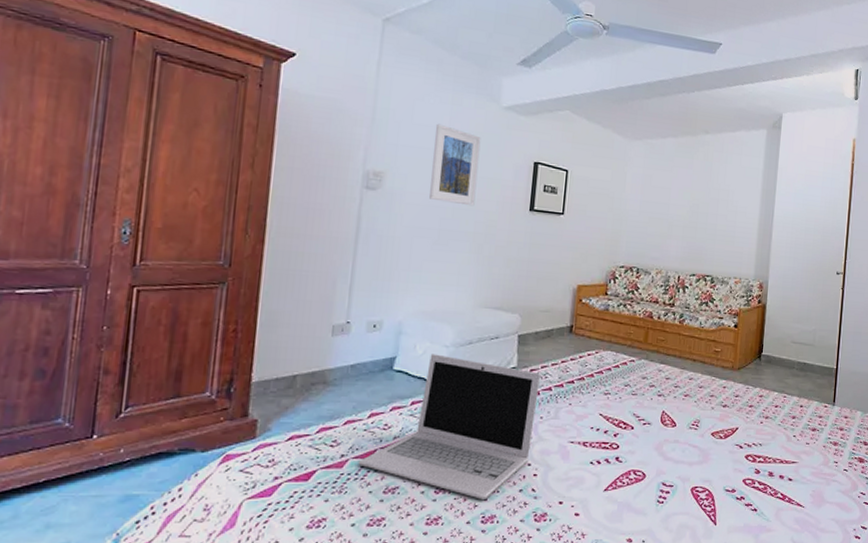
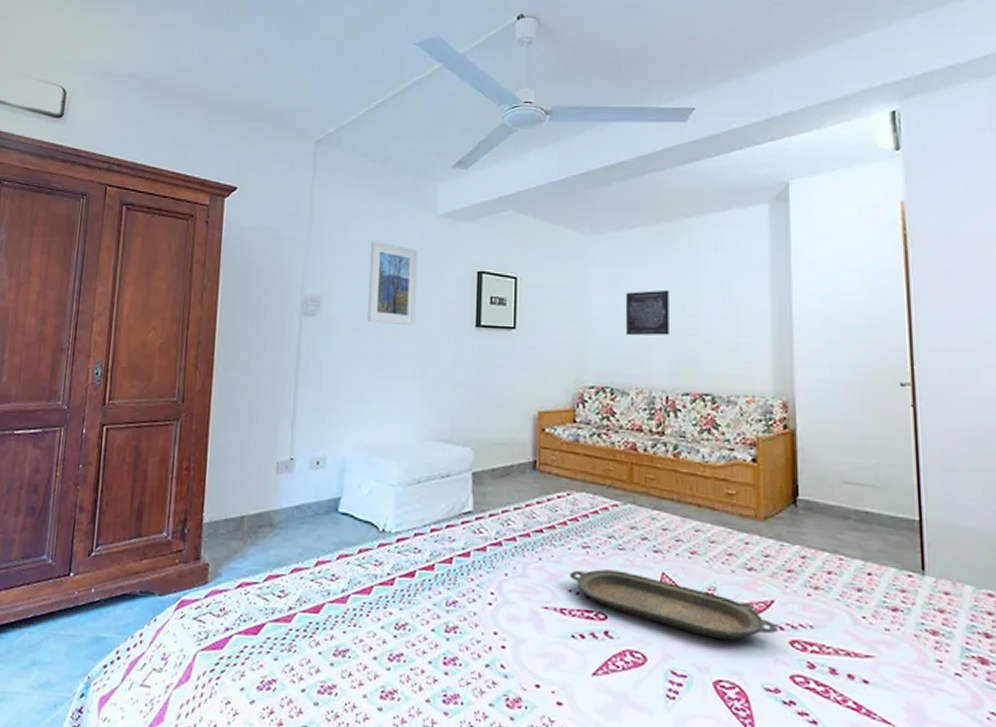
laptop: present [358,354,540,499] -> none [306,494,501,673]
serving tray: none [593,410,740,458] -> present [570,569,779,641]
wall art: none [653,190,688,228] -> present [625,289,669,336]

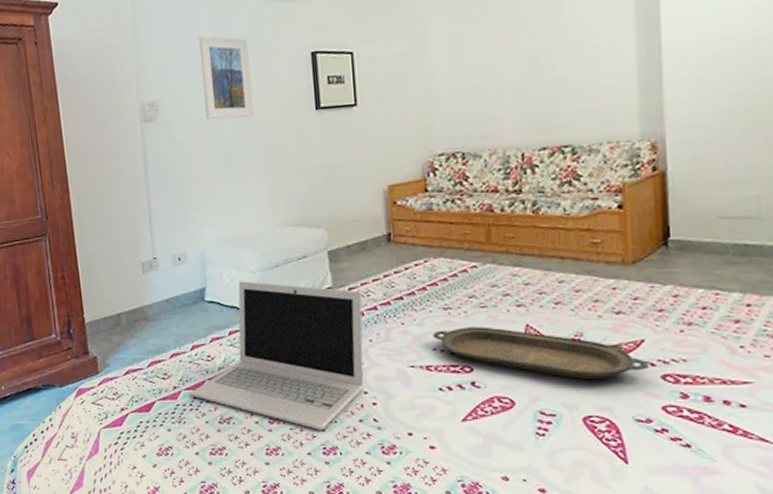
laptop: none [306,494,501,673] -> present [190,281,365,430]
wall art: present [625,289,669,336] -> none [471,41,522,97]

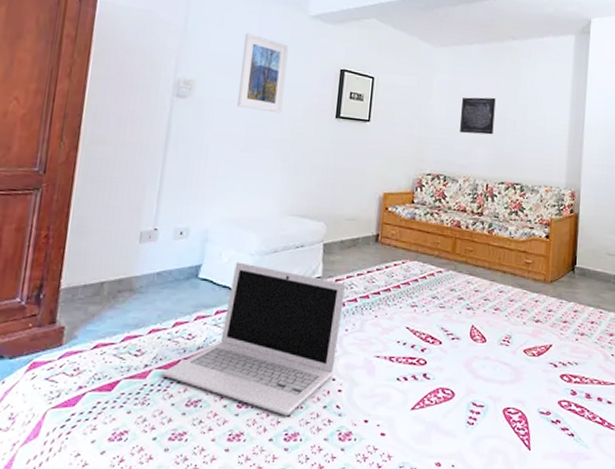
serving tray: present [433,327,650,380] -> none [399,324,554,377]
wall art: none [471,41,522,97] -> present [460,97,496,135]

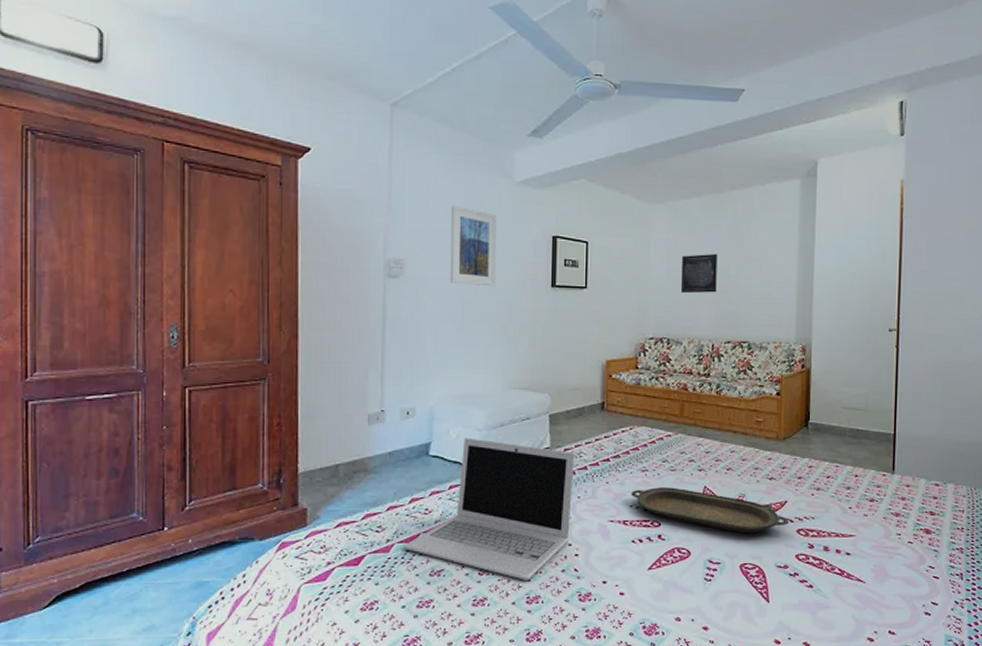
serving tray: none [399,324,554,377] -> present [631,487,790,534]

